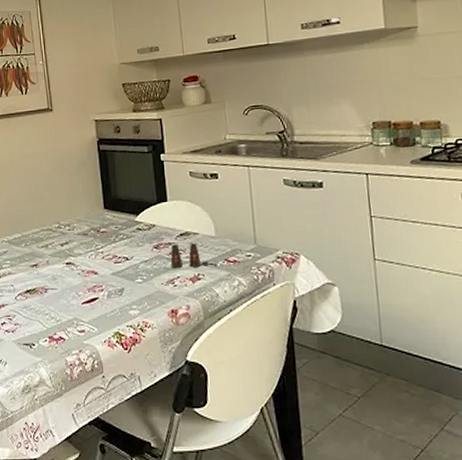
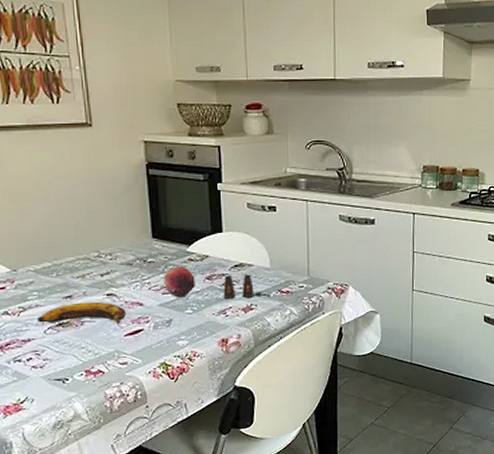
banana: none [9,270,83,291] -> present [36,301,126,323]
fruit: none [115,235,144,267] -> present [164,266,195,298]

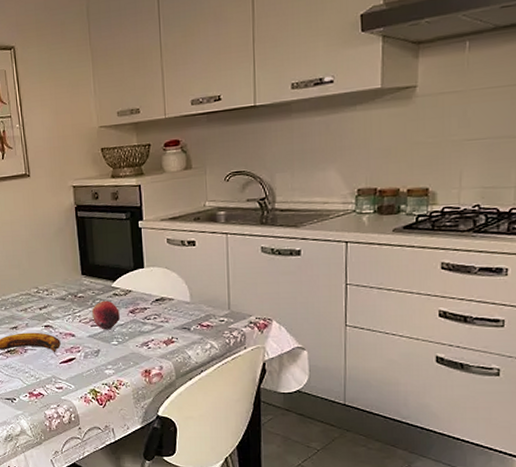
salt shaker: present [223,274,262,300] -> none [145,308,183,333]

